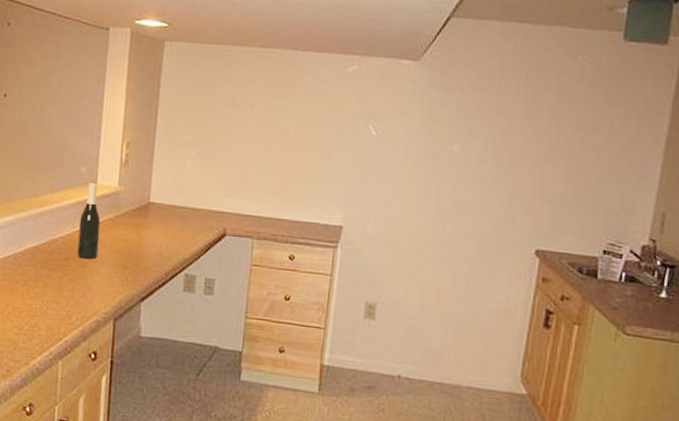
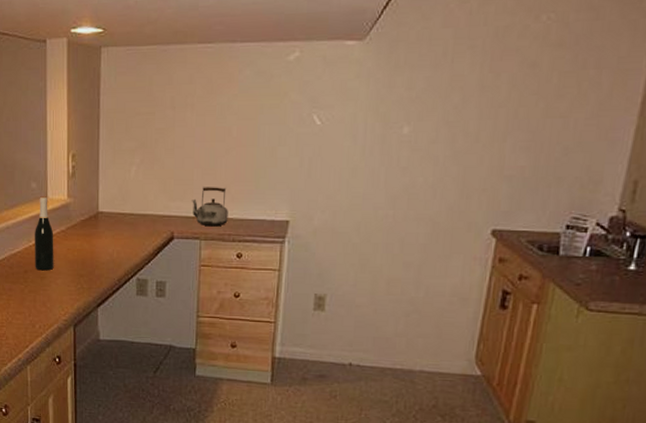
kettle: none [246,186,283,227] -> present [192,187,228,227]

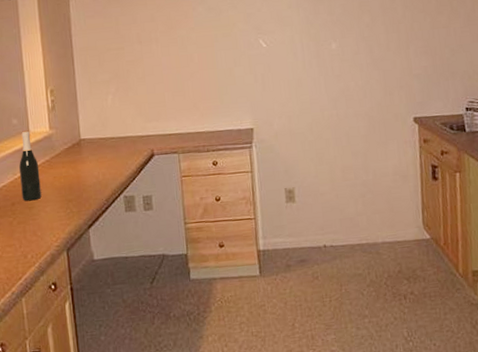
kettle: present [192,187,228,227] -> none [166,106,201,141]

